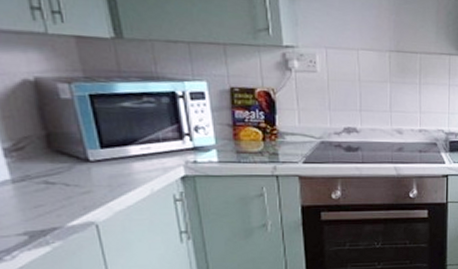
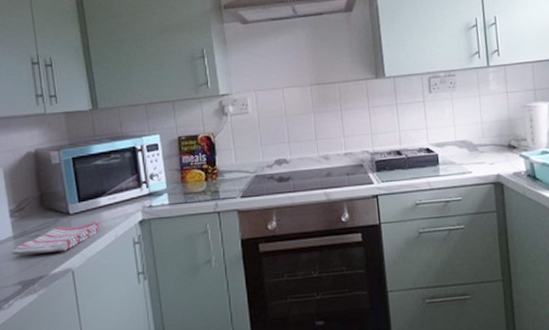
dish towel: none [9,172,131,203] -> present [10,221,100,256]

